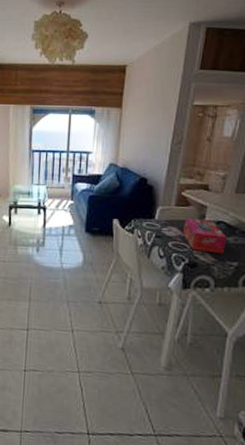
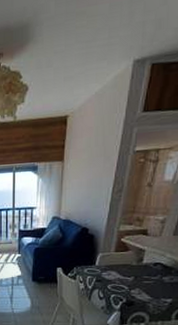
tissue box: present [182,218,226,254] -> none [121,262,163,292]

